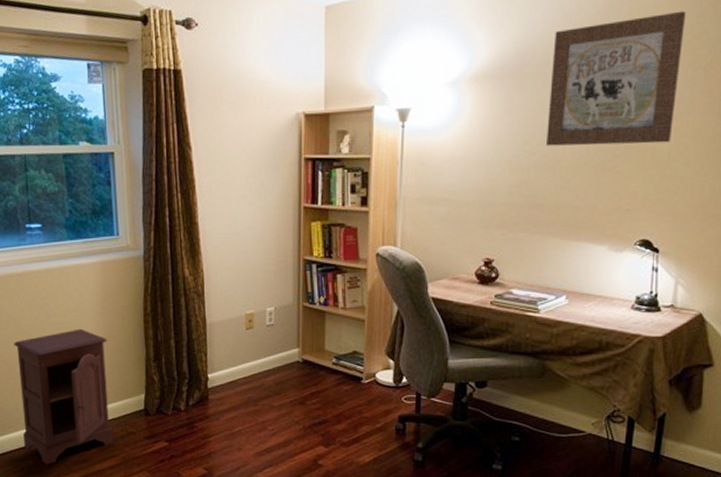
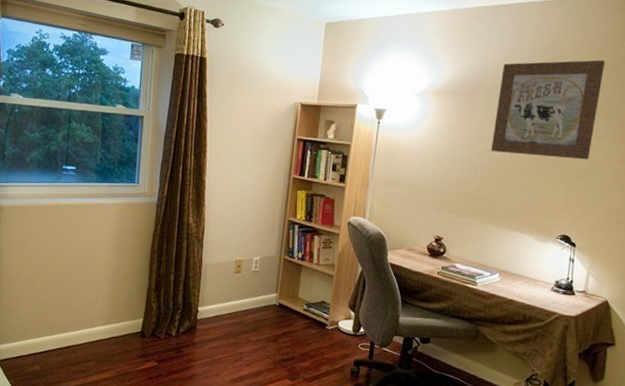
nightstand: present [14,328,114,465] -> none [34,257,118,372]

